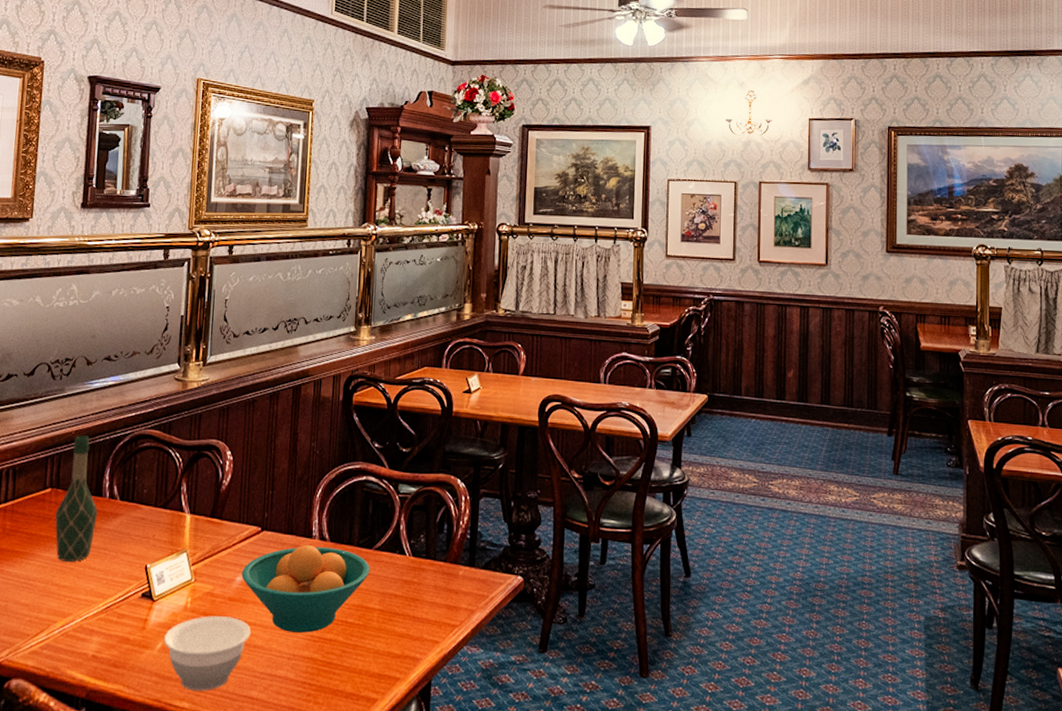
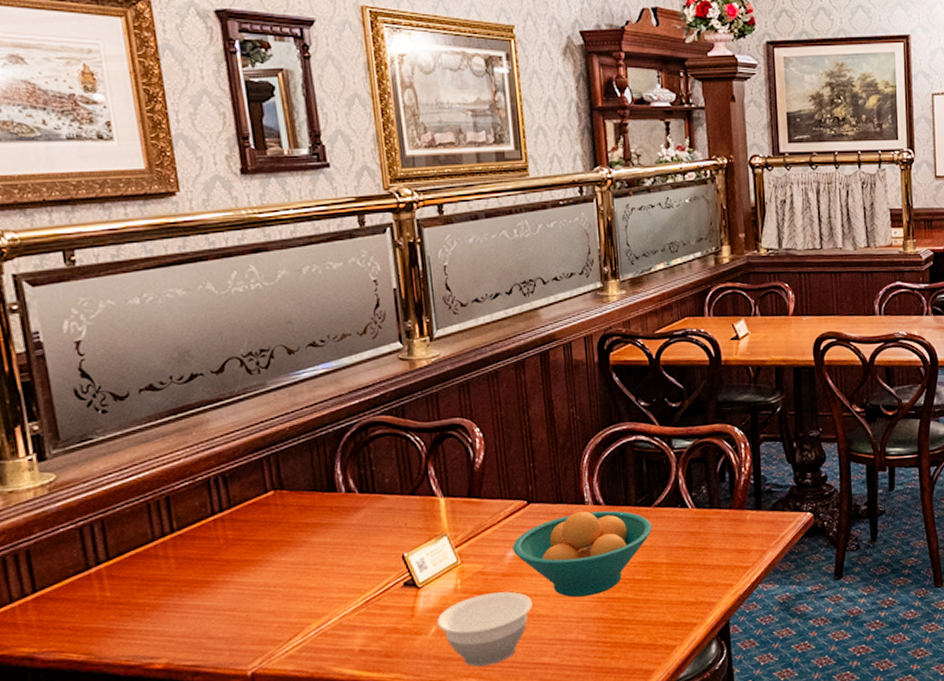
wine bottle: present [55,435,98,562] -> none [285,431,336,563]

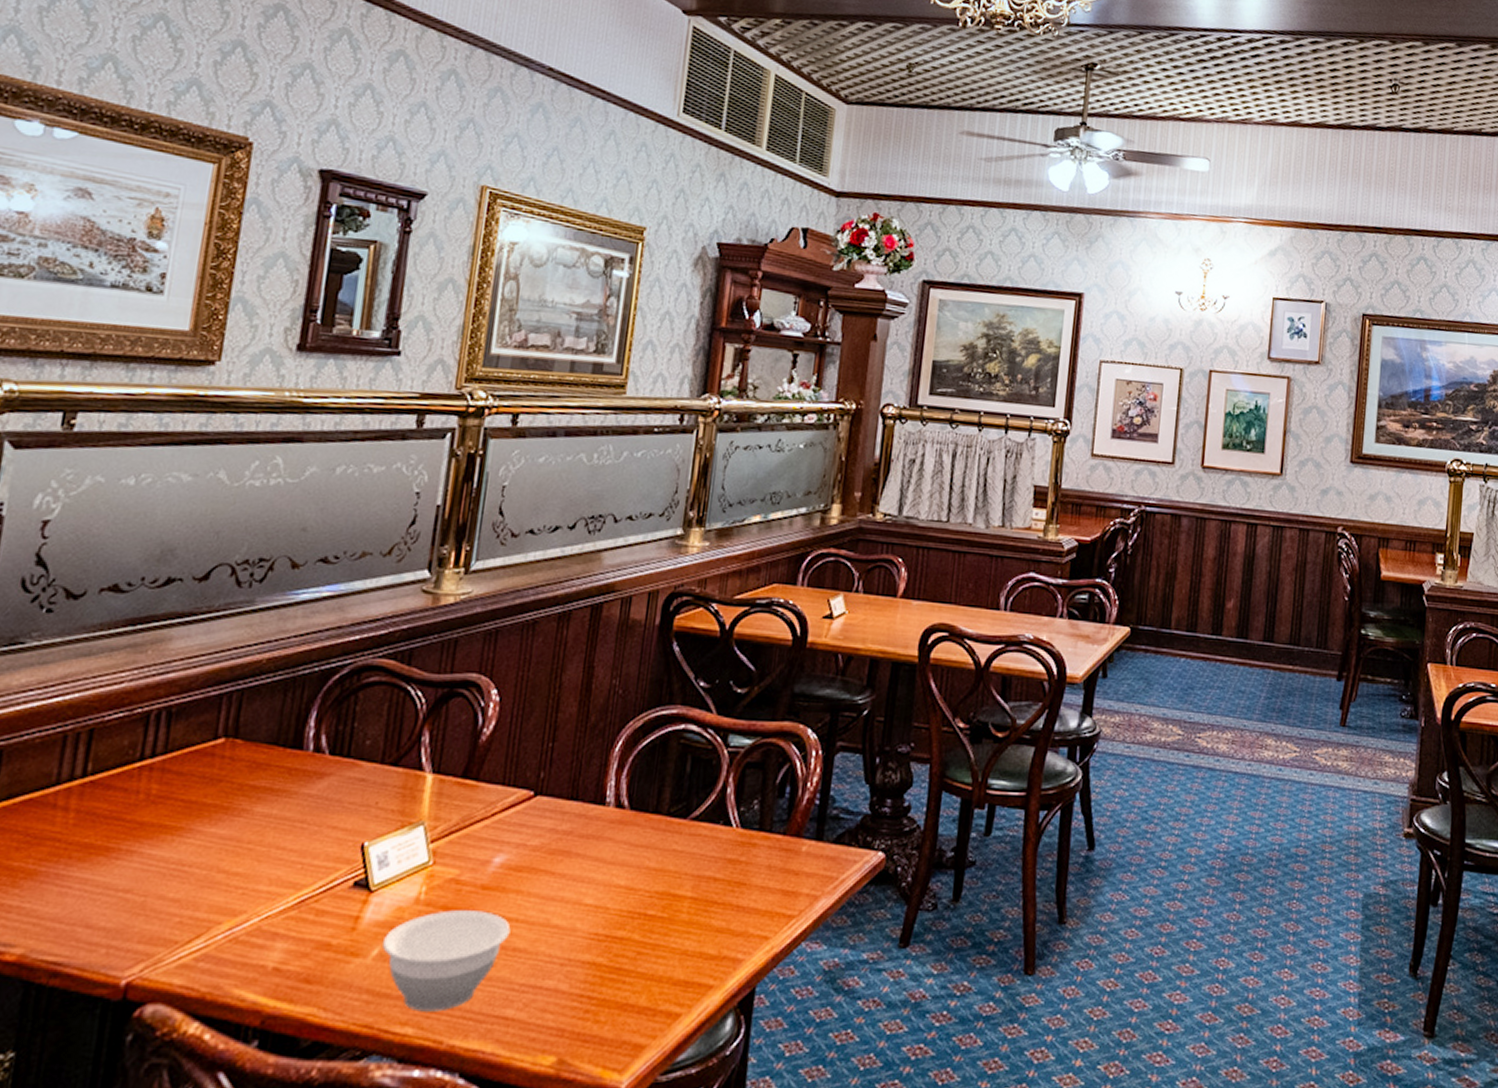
fruit bowl: present [512,510,652,597] -> none [501,813,683,930]

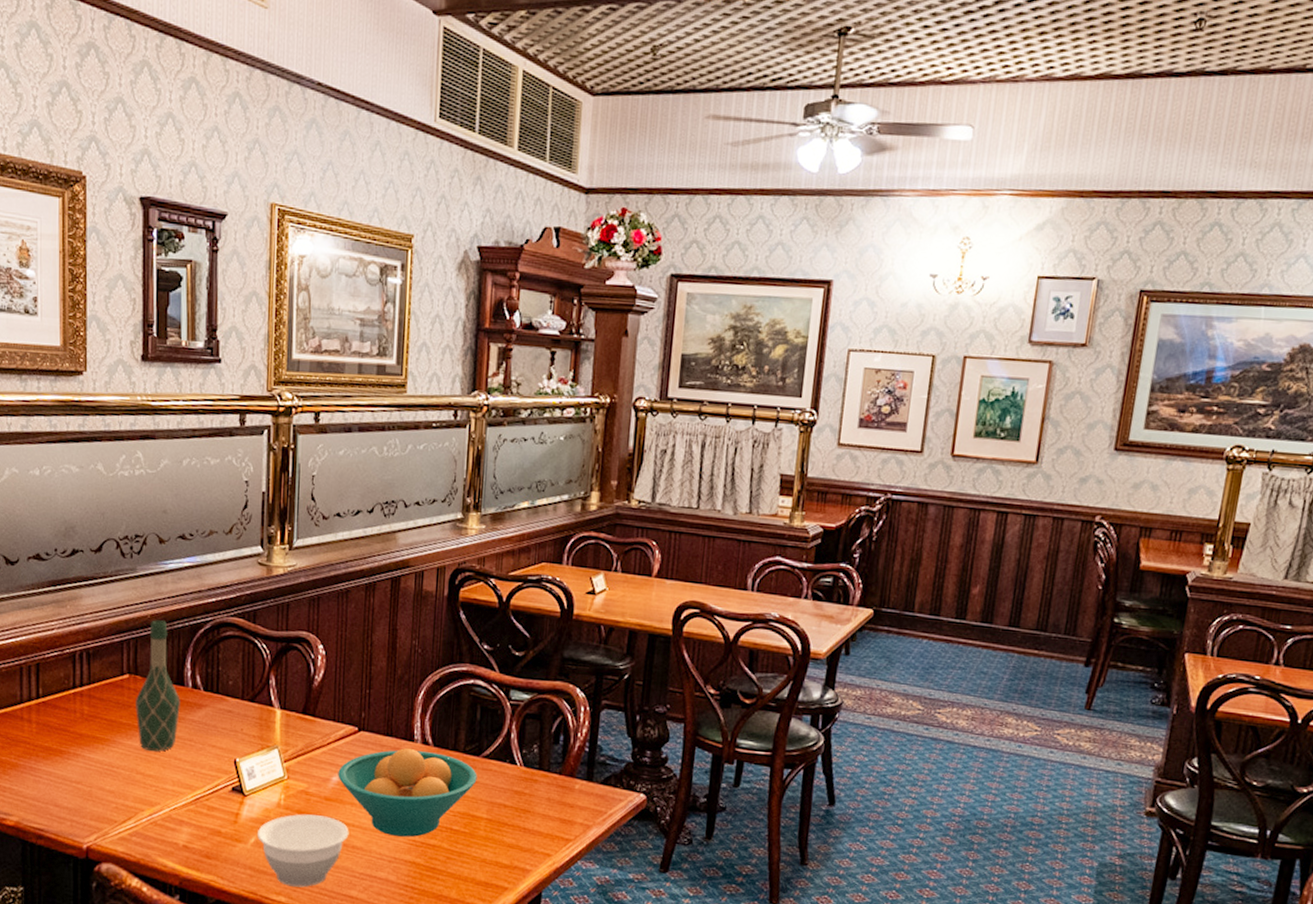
wine bottle: none [227,665,295,839] -> present [136,620,180,752]
fruit bowl: none [501,813,683,930] -> present [338,747,477,837]

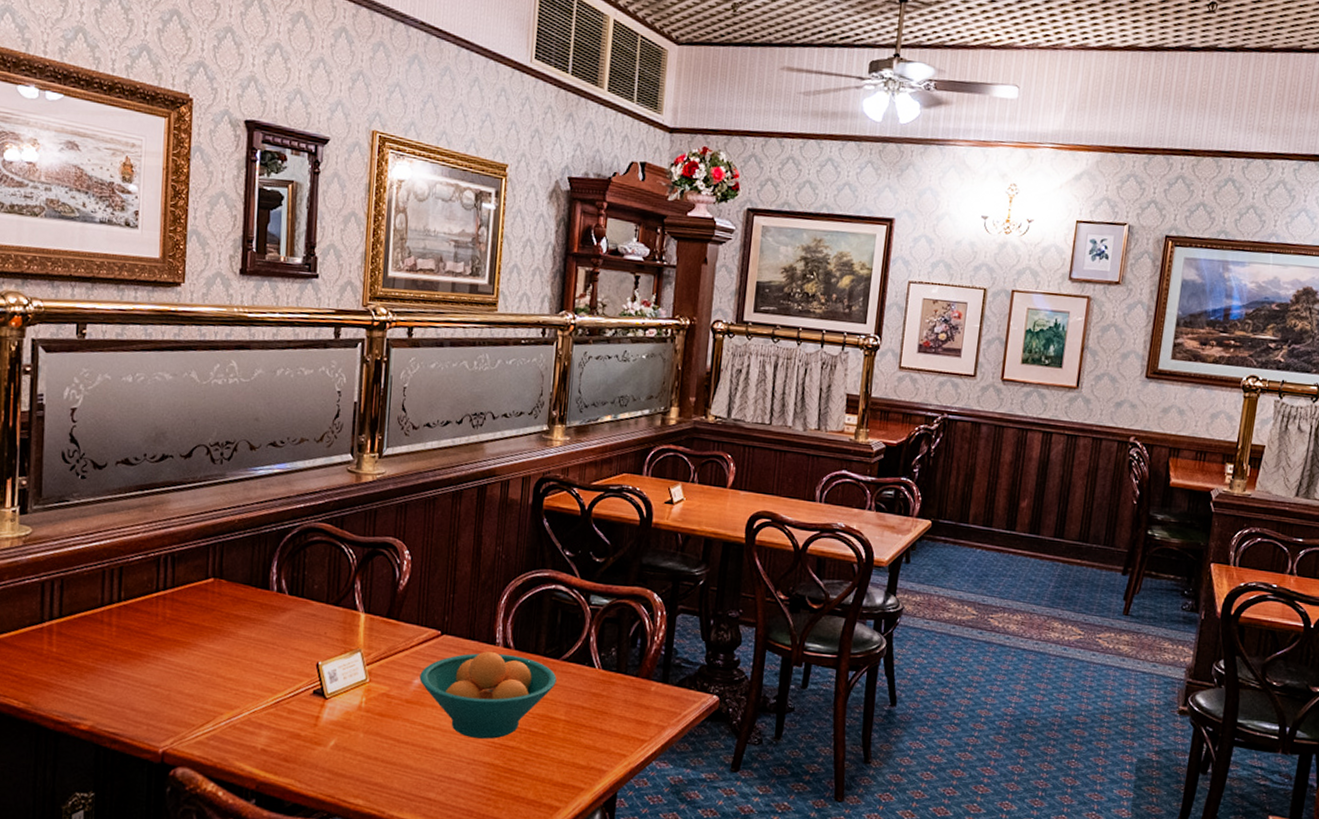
wine bottle: present [136,620,180,752] -> none [219,525,265,655]
bowl: present [256,814,349,888] -> none [336,716,429,790]

